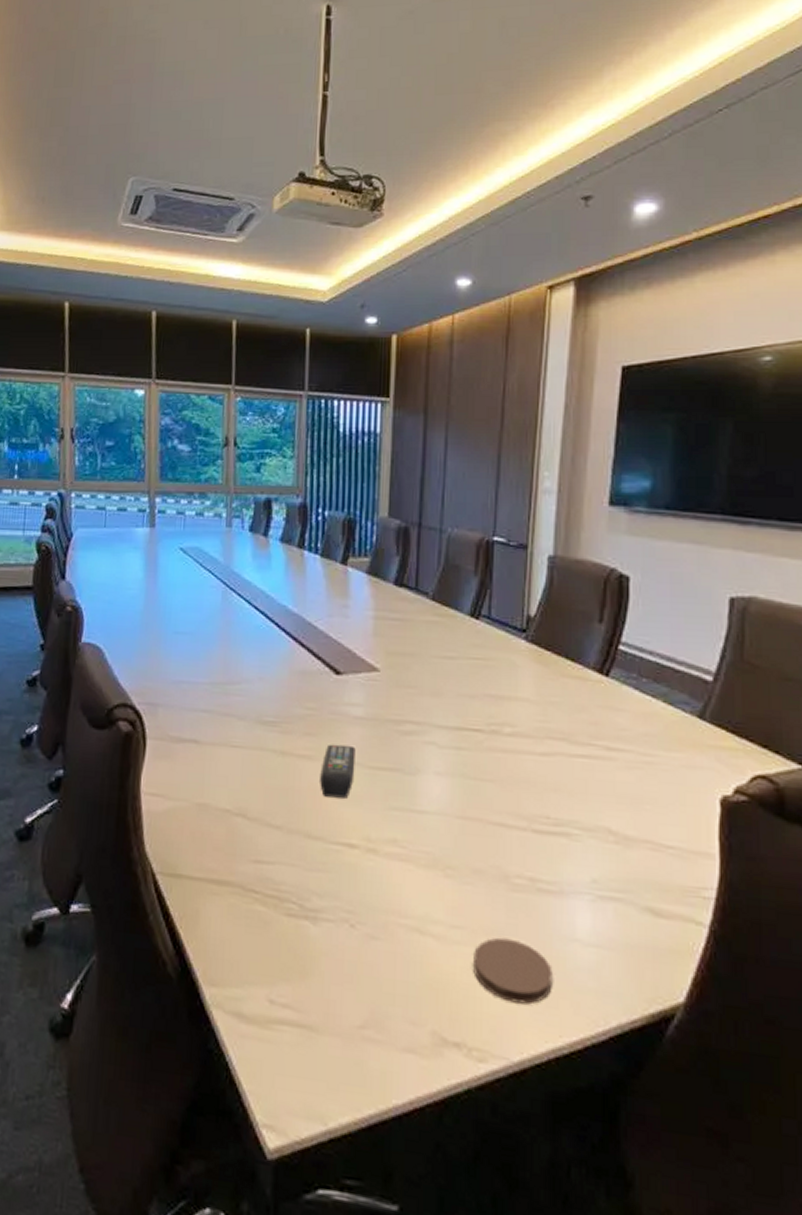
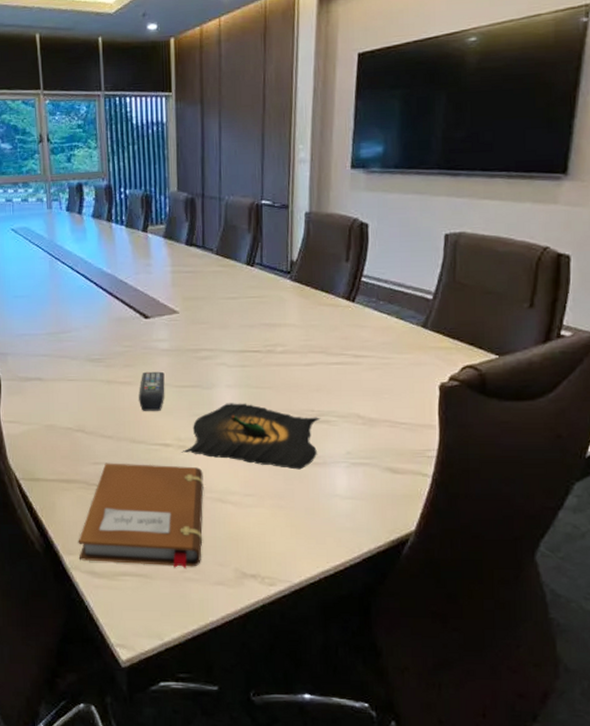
notebook: none [223,862,397,1023] -> present [78,463,204,568]
tequila: none [371,796,559,898] -> present [182,403,321,470]
coaster: present [473,937,553,1005] -> none [262,499,321,543]

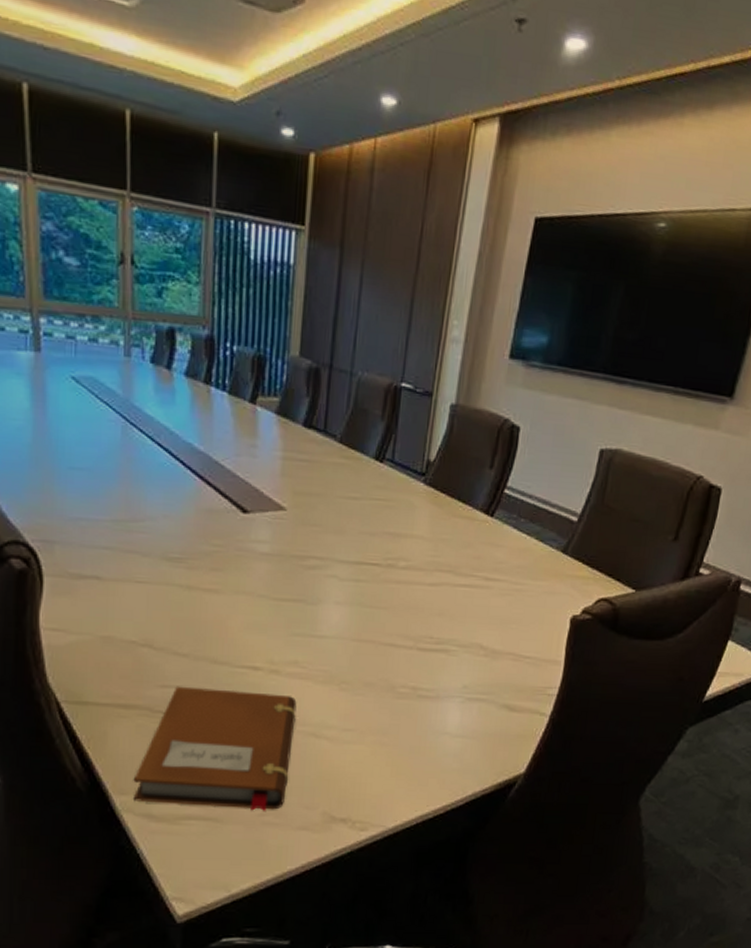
remote control: present [139,371,165,411] -> none [226,578,261,627]
tequila: present [182,403,321,470] -> none [273,623,440,703]

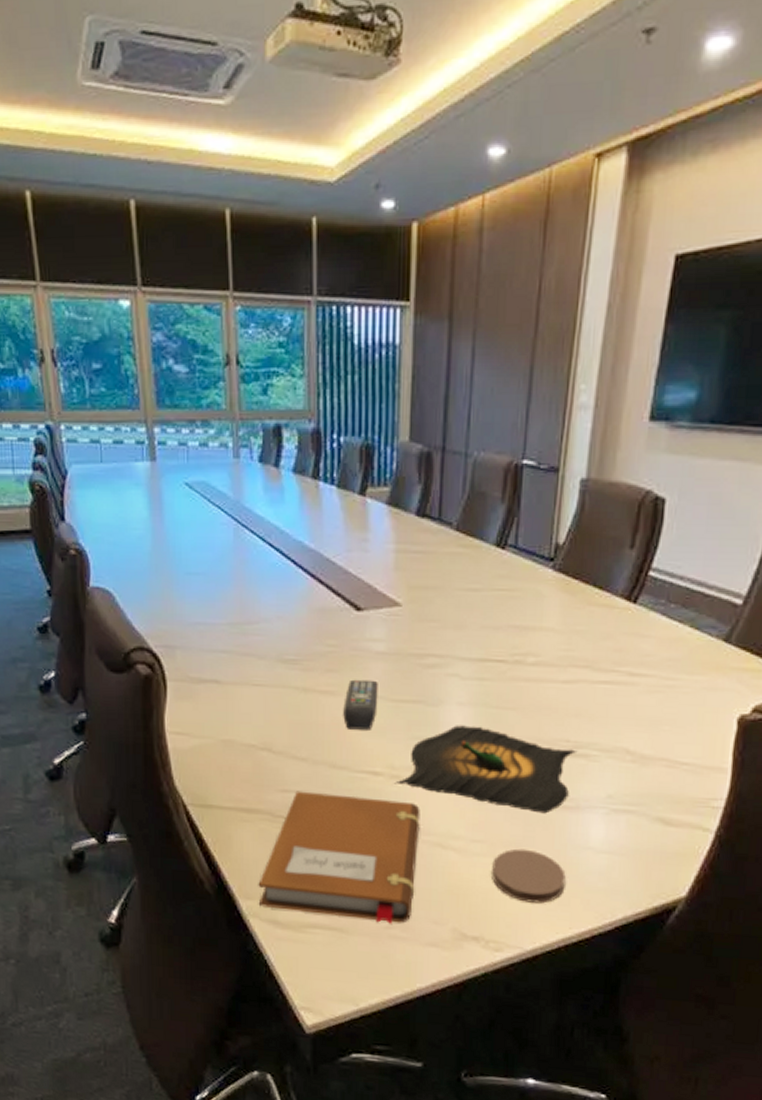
remote control: none [226,578,261,627] -> present [343,679,378,730]
tequila: none [273,623,440,703] -> present [395,725,578,814]
coaster: none [360,735,425,785] -> present [492,848,566,904]

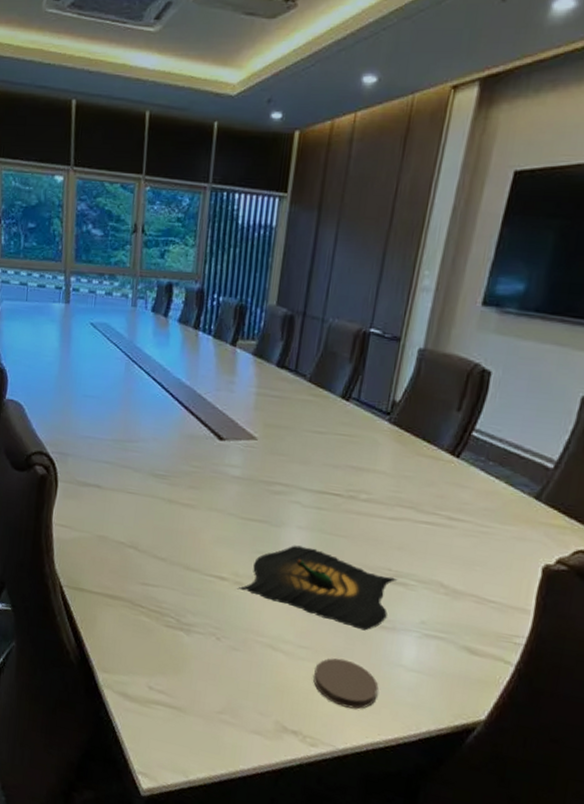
notebook: present [258,791,420,924] -> none [112,585,257,711]
remote control: present [343,679,378,730] -> none [199,496,232,541]

